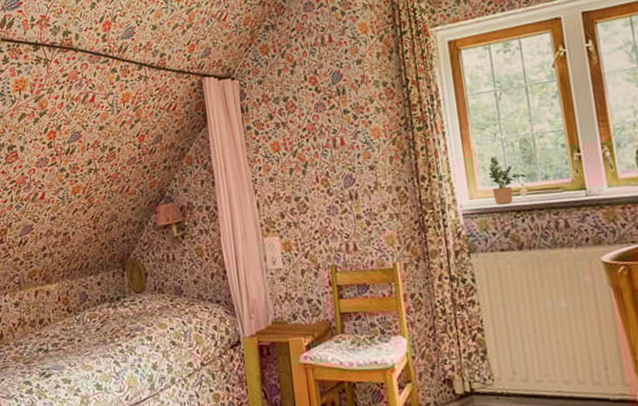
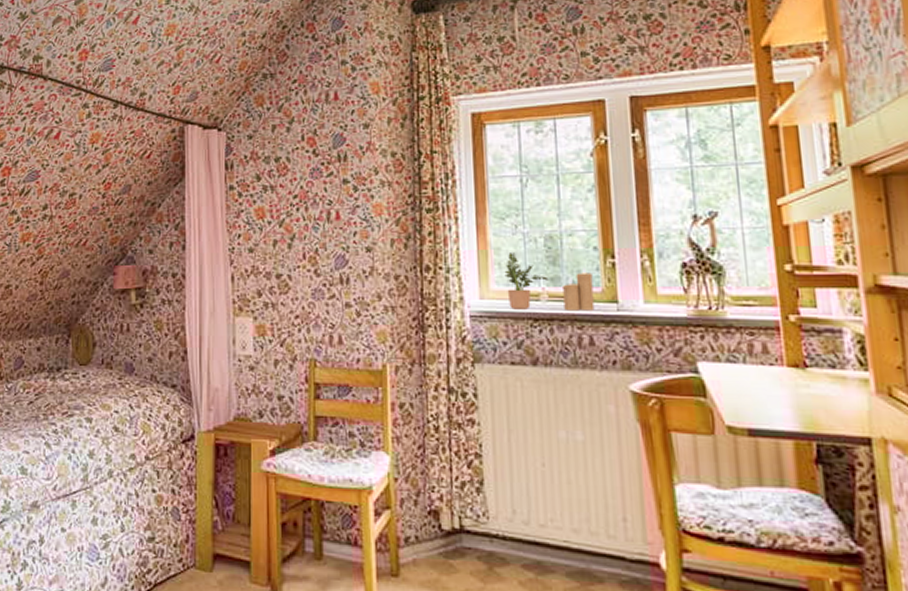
candle: none [537,163,567,201] -> present [561,268,595,311]

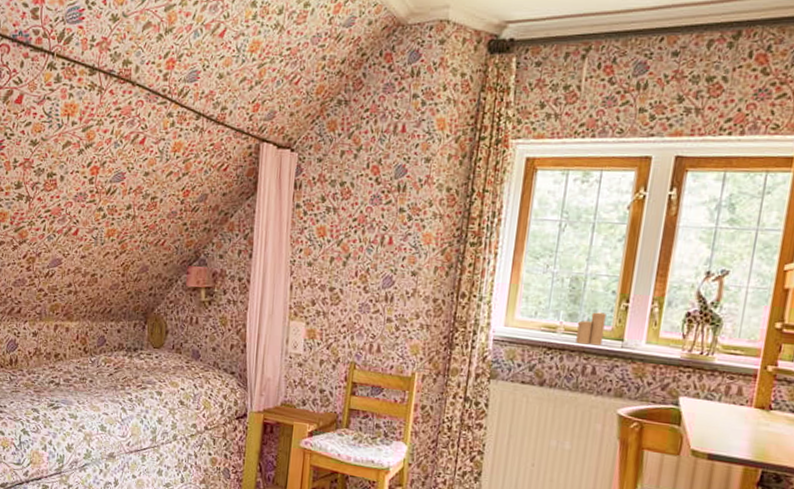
potted plant: present [504,253,549,311] -> none [529,289,568,340]

